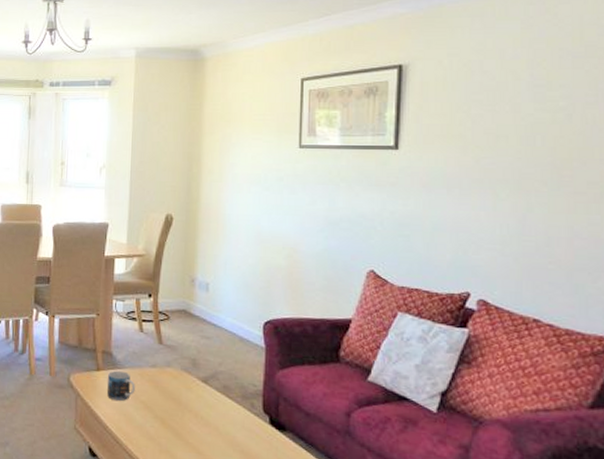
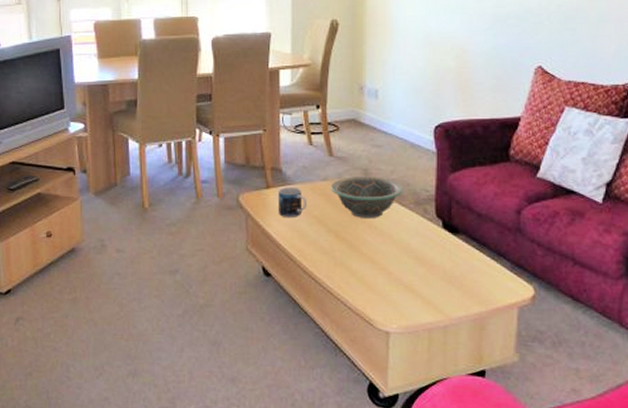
decorative bowl: none [159,365,232,409] -> present [331,176,404,218]

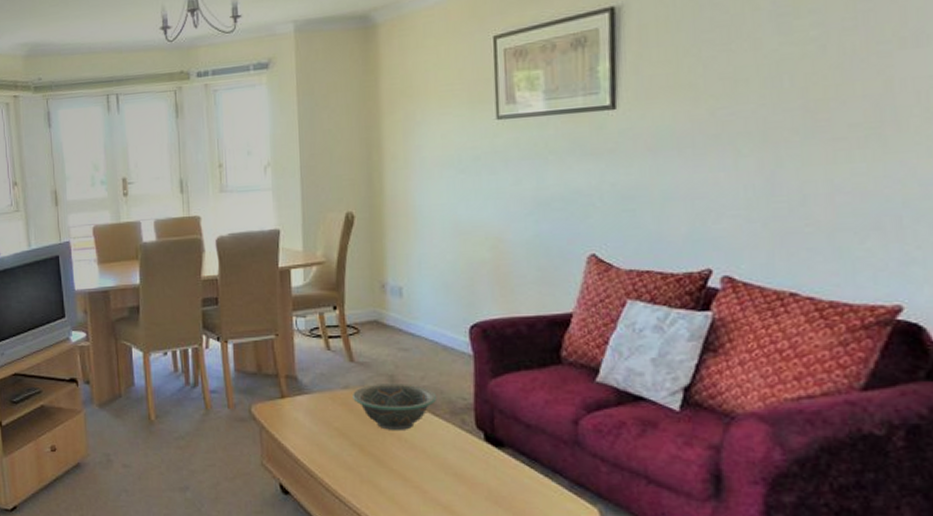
mug: present [277,187,307,217] -> none [293,396,327,429]

